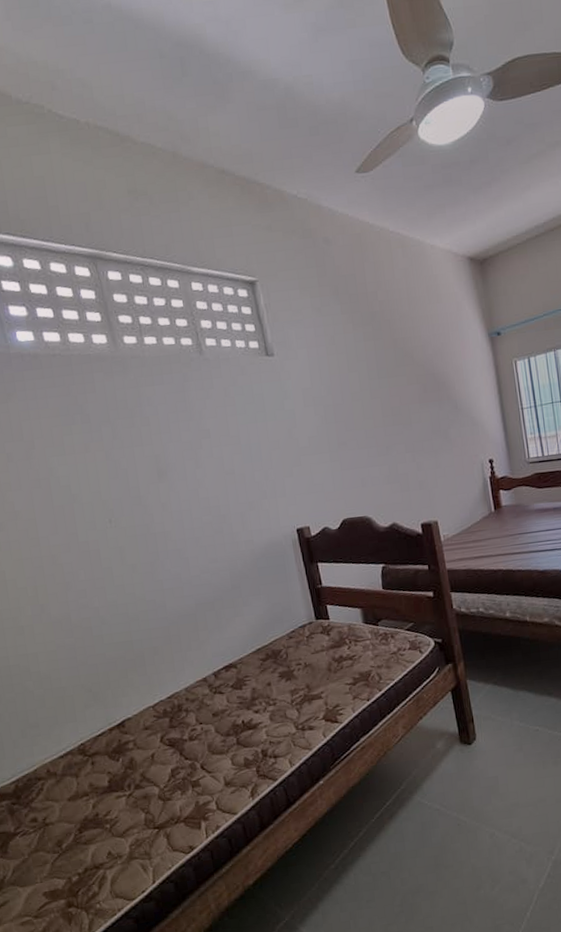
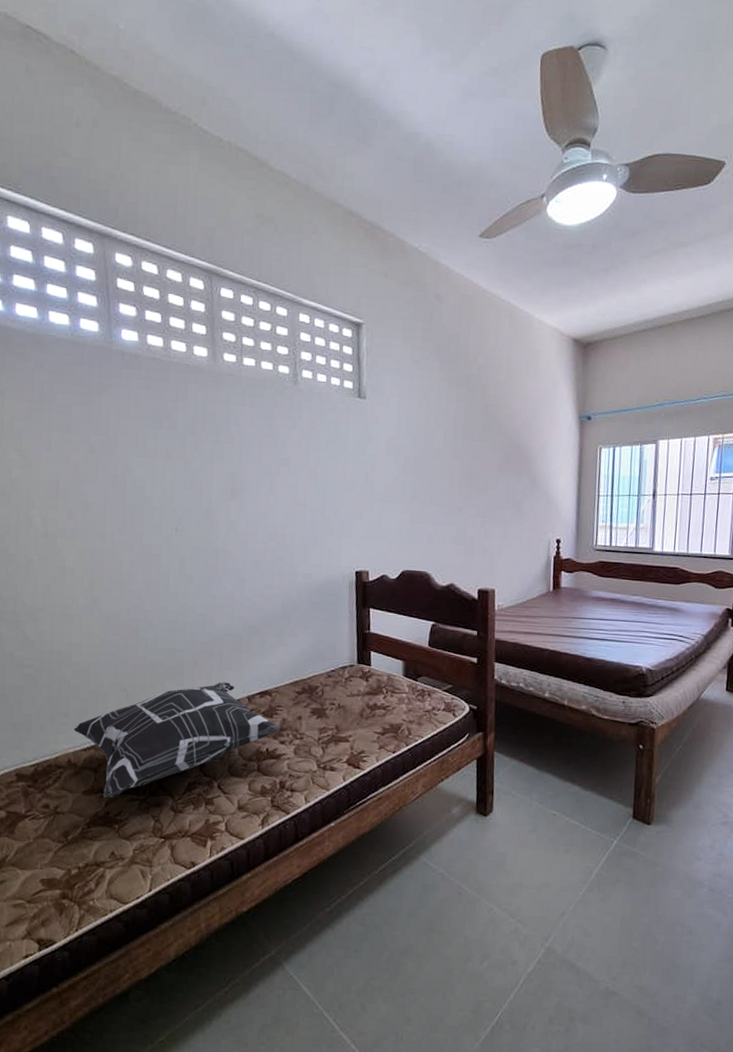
decorative pillow: none [46,663,252,801] -> present [73,682,281,799]

